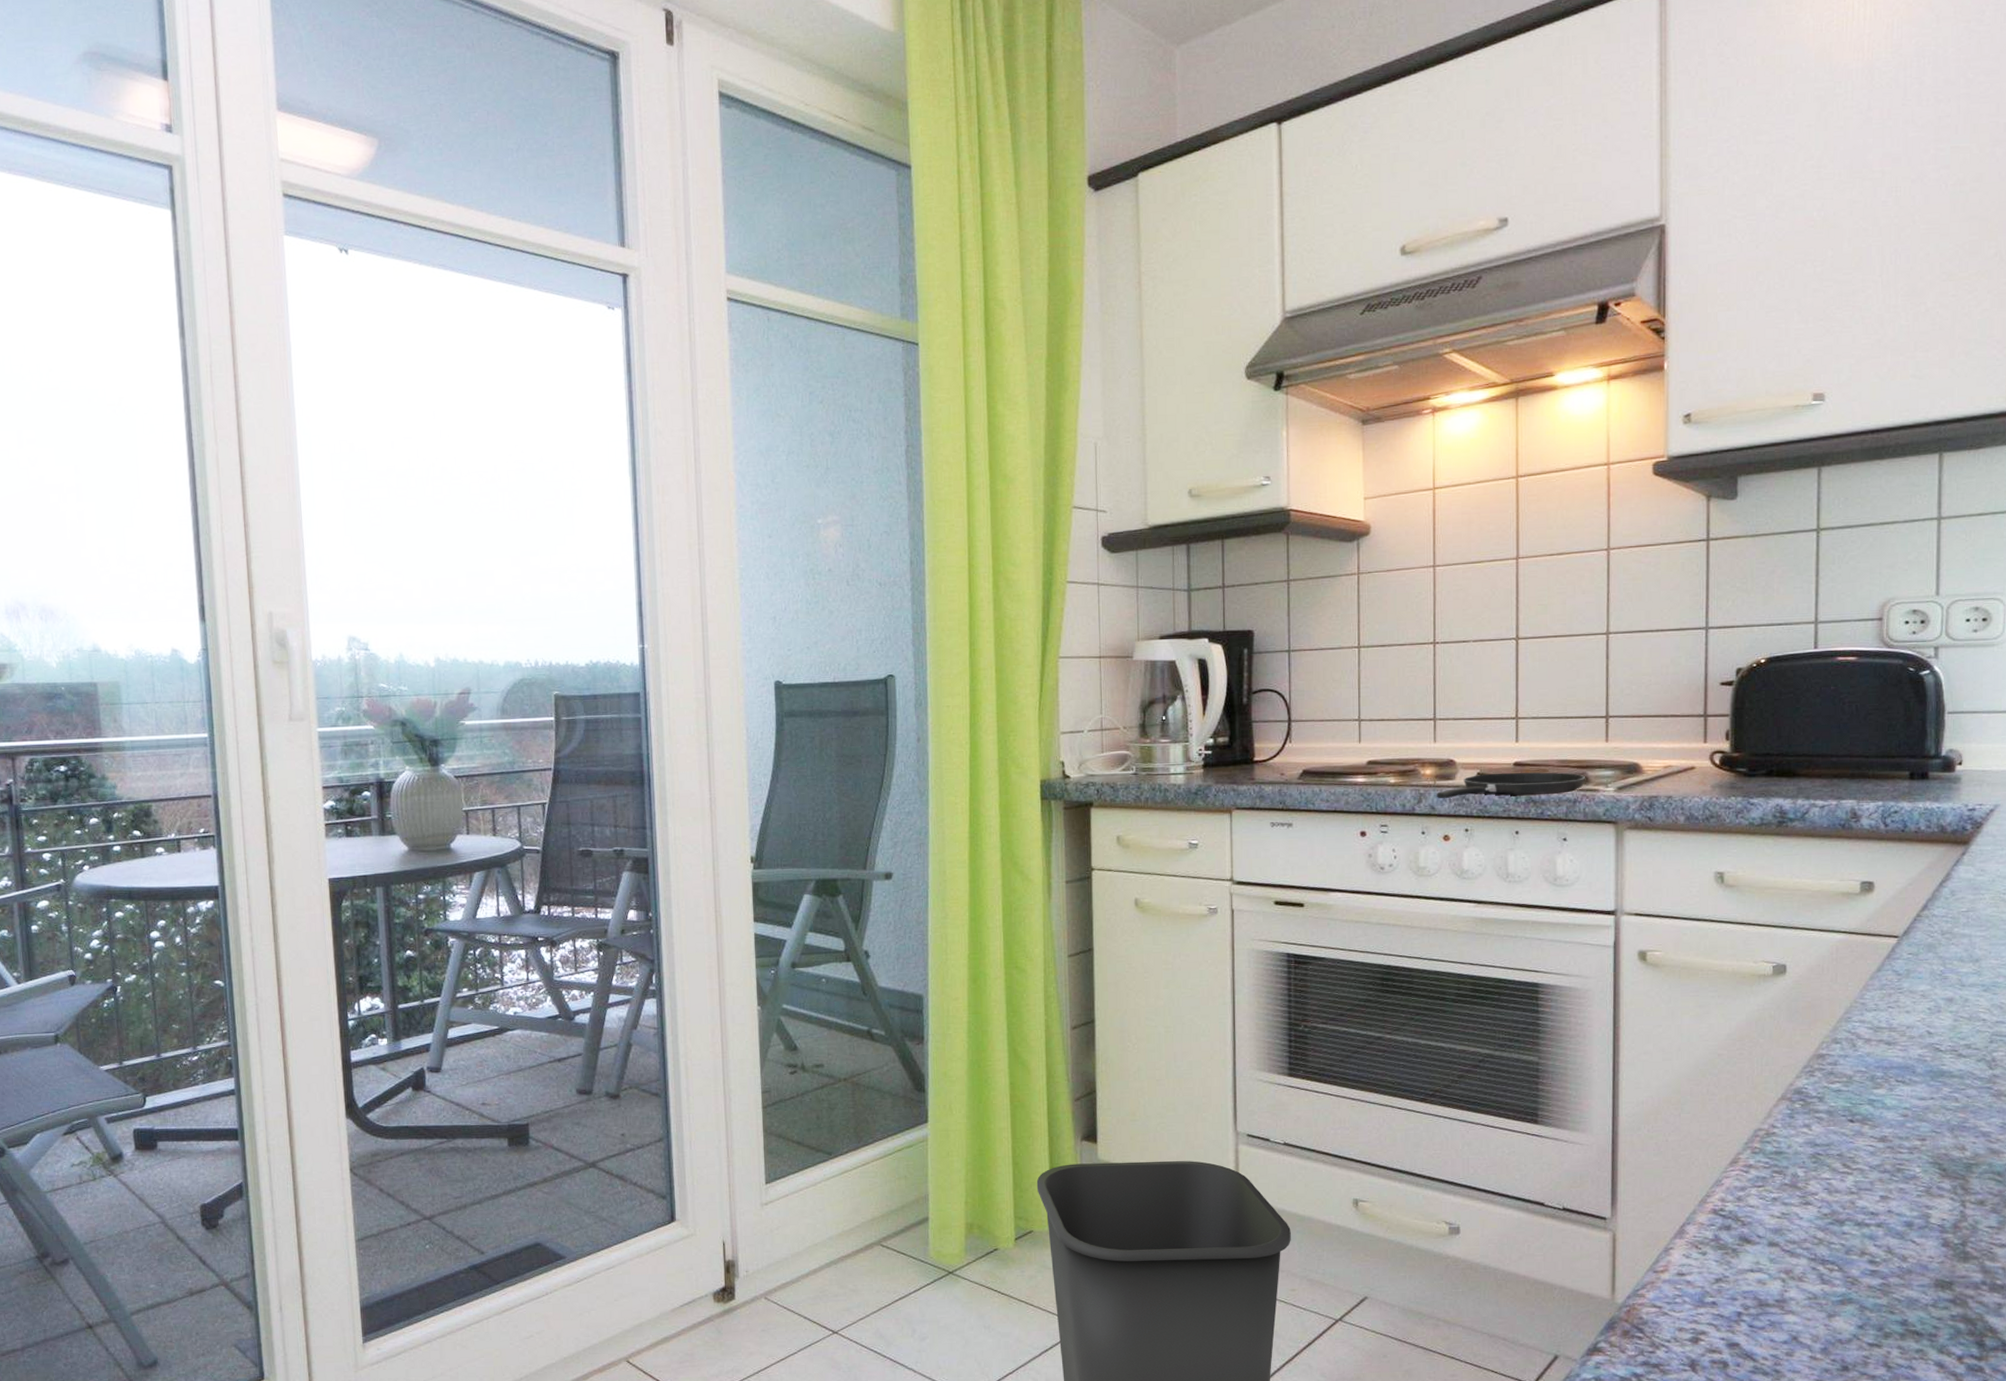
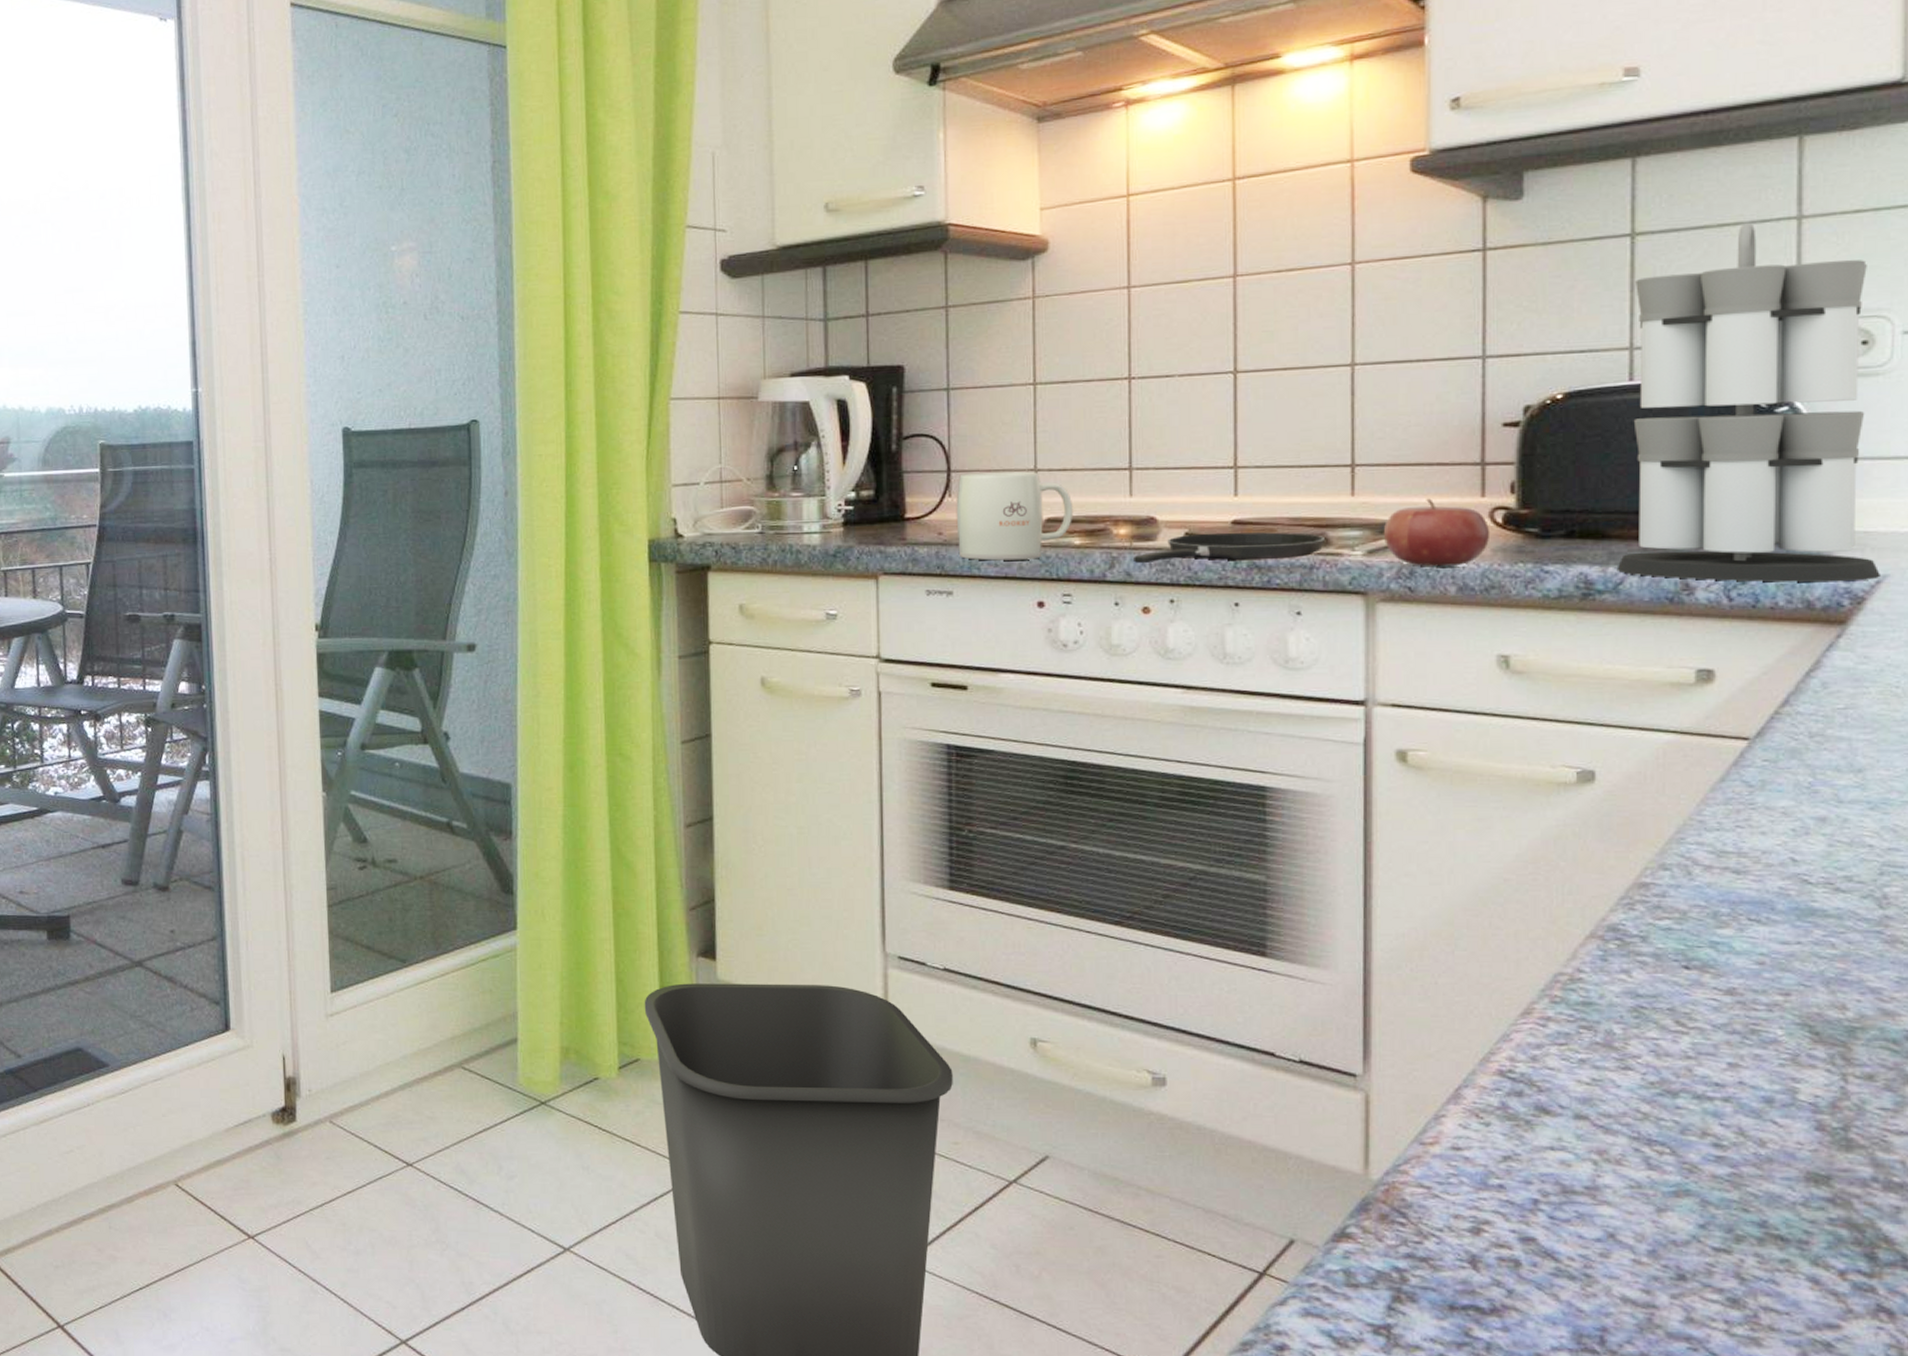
mug: none [1295,721,1390,797] -> present [956,471,1074,561]
fruit: none [1630,744,1711,800] -> present [1383,498,1491,567]
spice rack: none [1803,522,1993,811] -> present [1616,223,1880,582]

